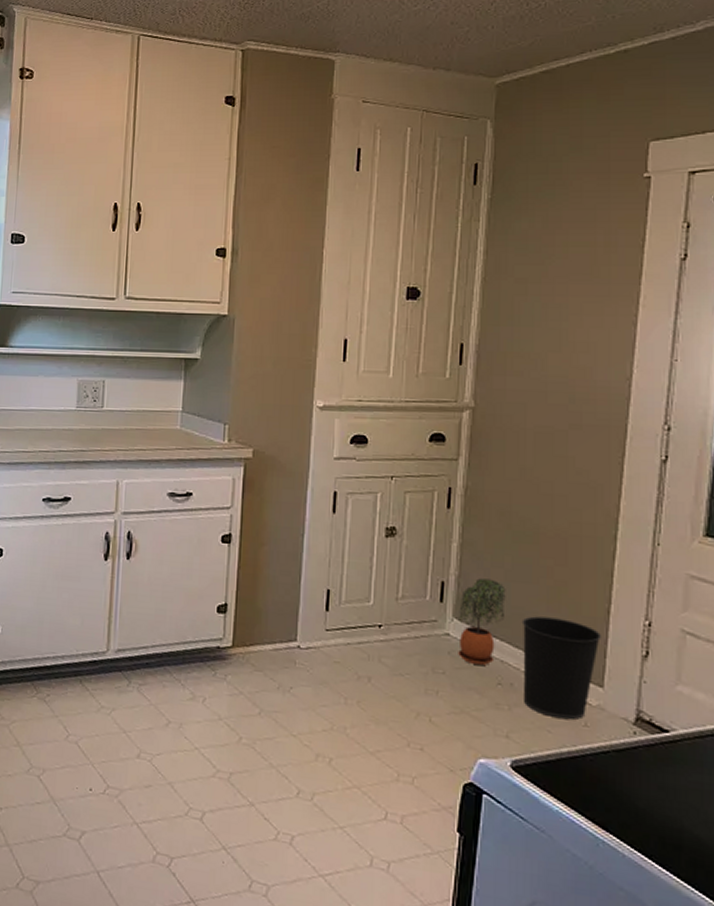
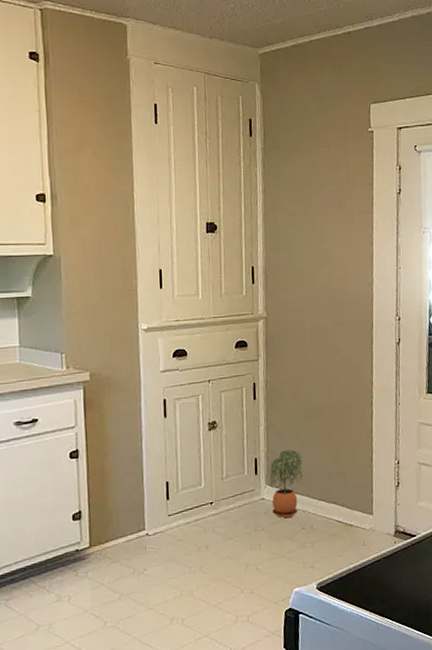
wastebasket: present [521,616,602,720] -> none [314,470,369,545]

